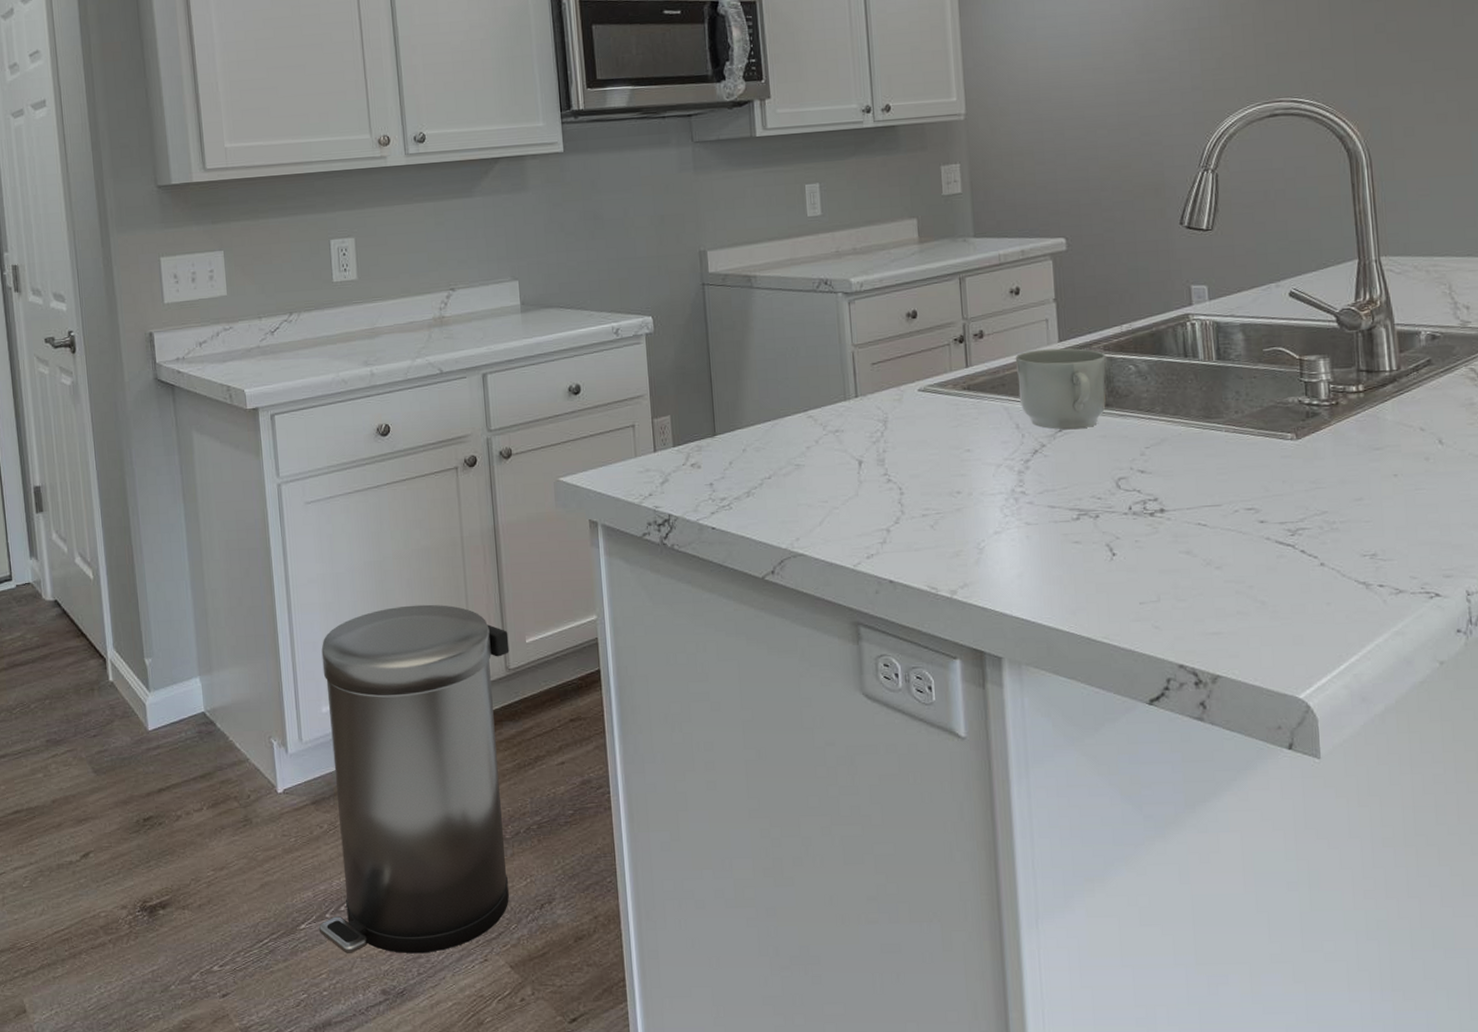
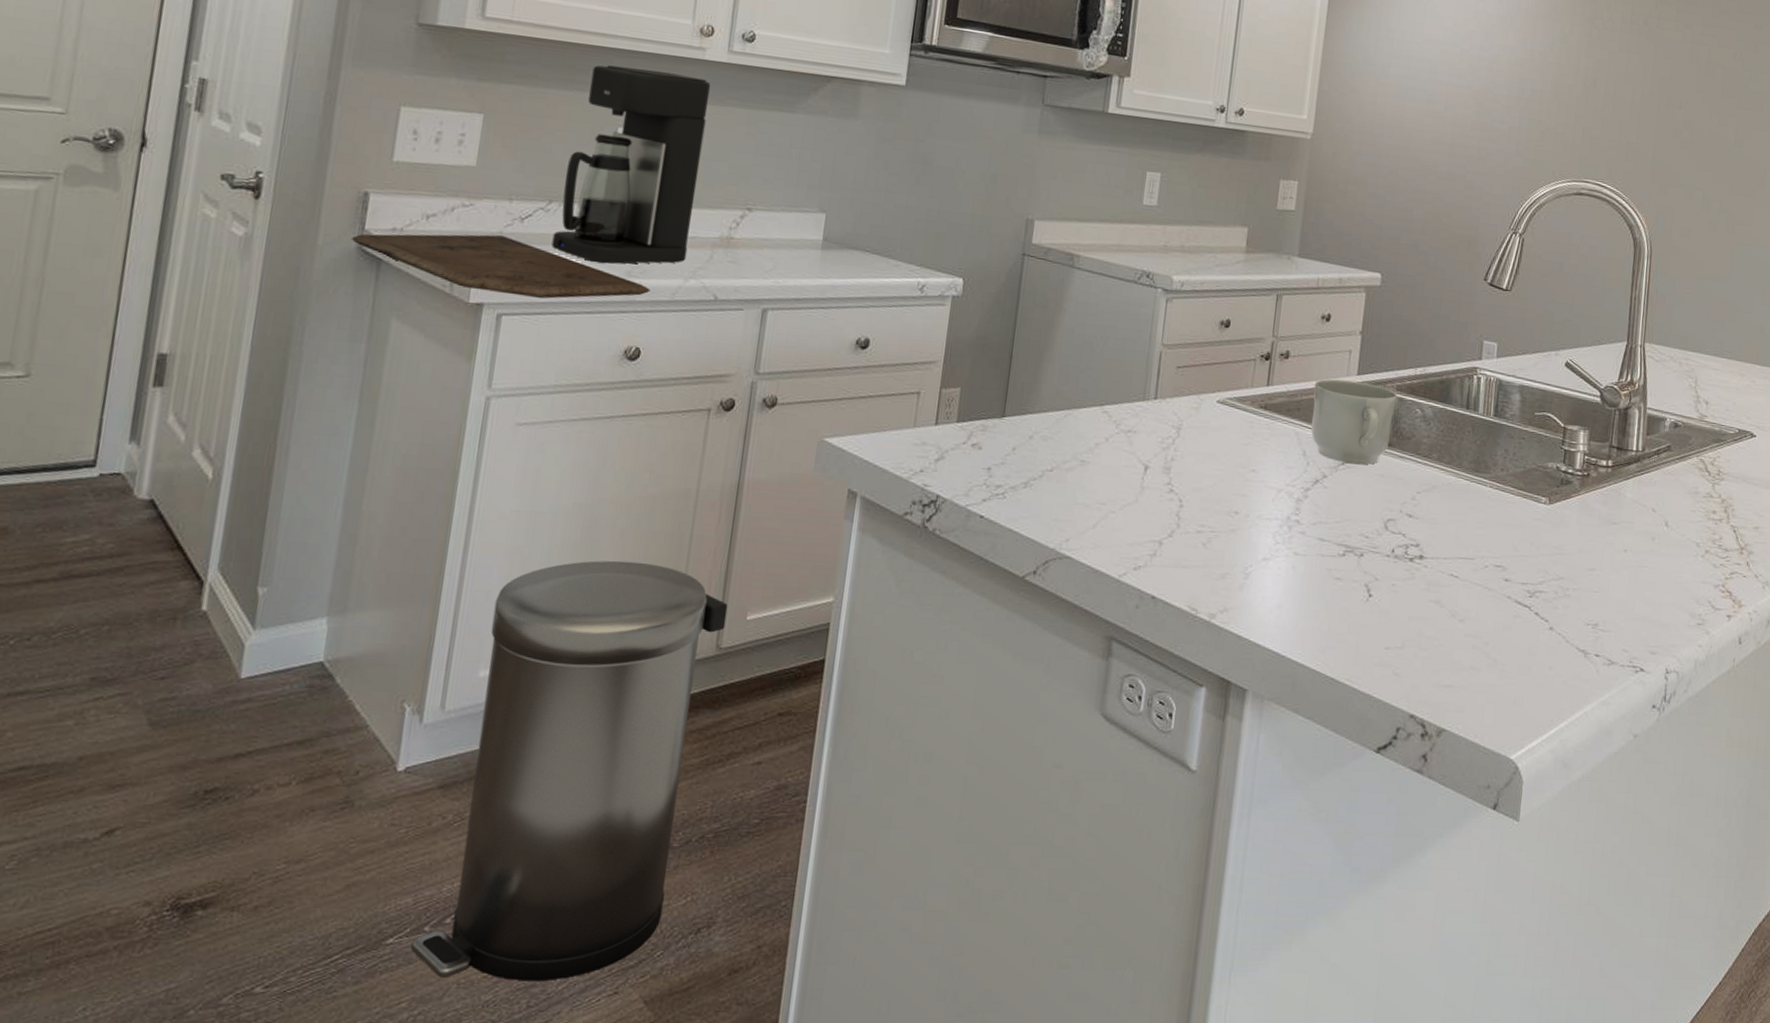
cutting board: none [149,348,387,398] -> present [352,233,651,299]
coffee maker: none [297,183,410,359] -> present [551,65,711,264]

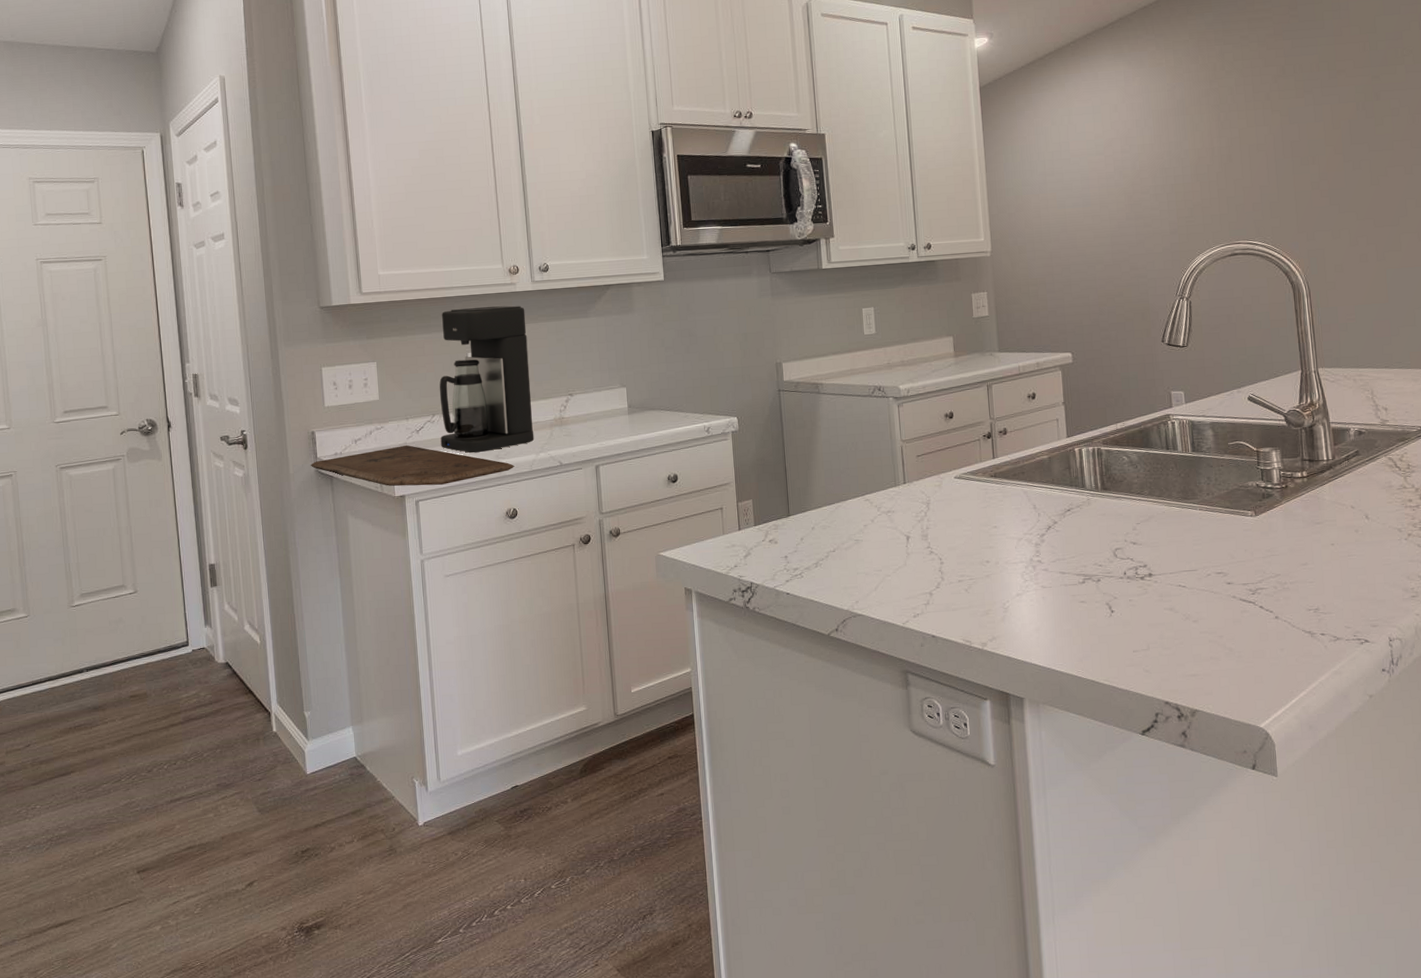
pedal bin: present [410,560,728,982] -> none [453,661,618,963]
mug: present [1311,379,1398,465] -> none [1032,442,1106,510]

